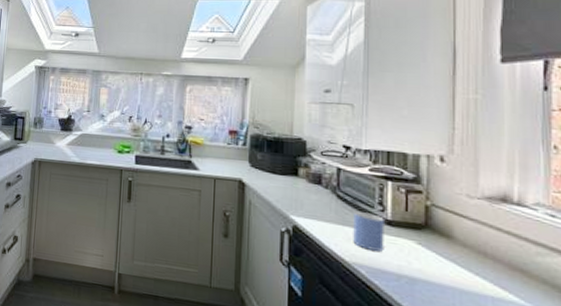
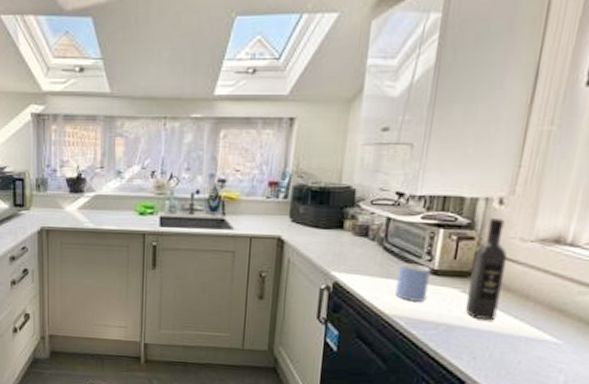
wine bottle: none [425,174,458,277] -> present [466,218,508,321]

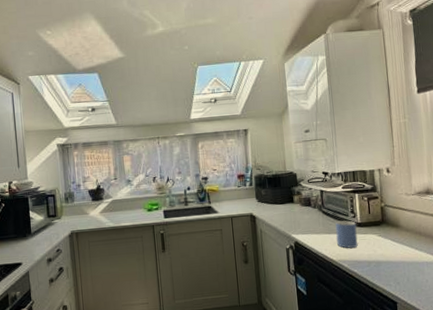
wine bottle: present [466,218,508,321] -> none [380,182,405,254]

